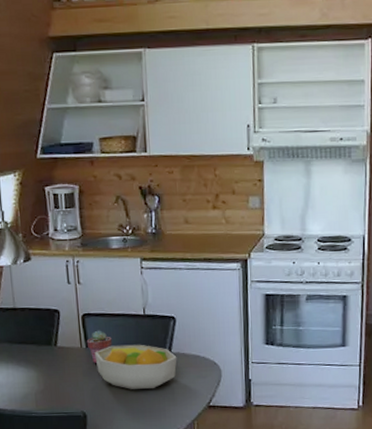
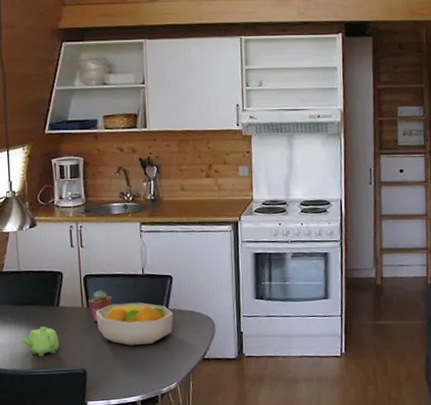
teapot: none [20,367,58,398] -> present [22,326,59,357]

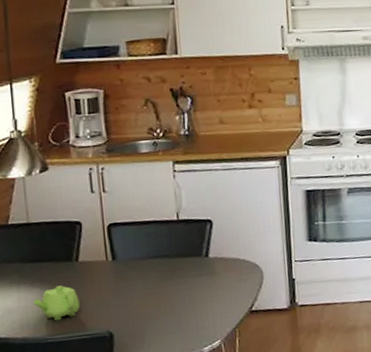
potted succulent: present [87,290,112,322] -> none [113,240,143,277]
fruit bowl: present [95,302,174,345] -> none [122,251,215,302]

